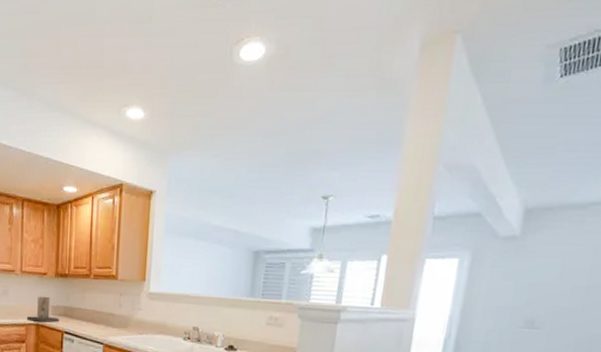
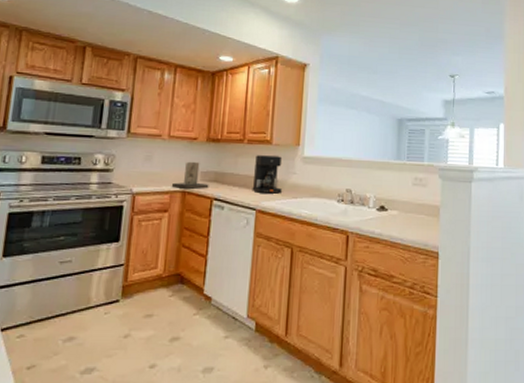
coffee maker: none [99,290,128,329] -> present [252,155,282,194]

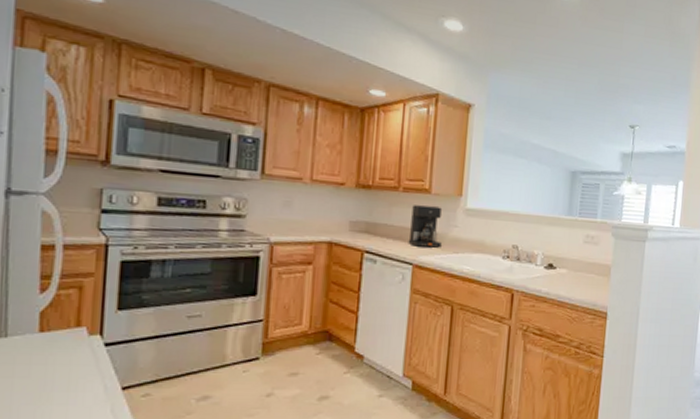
paper towel roll: present [171,161,209,190] -> none [315,209,359,241]

